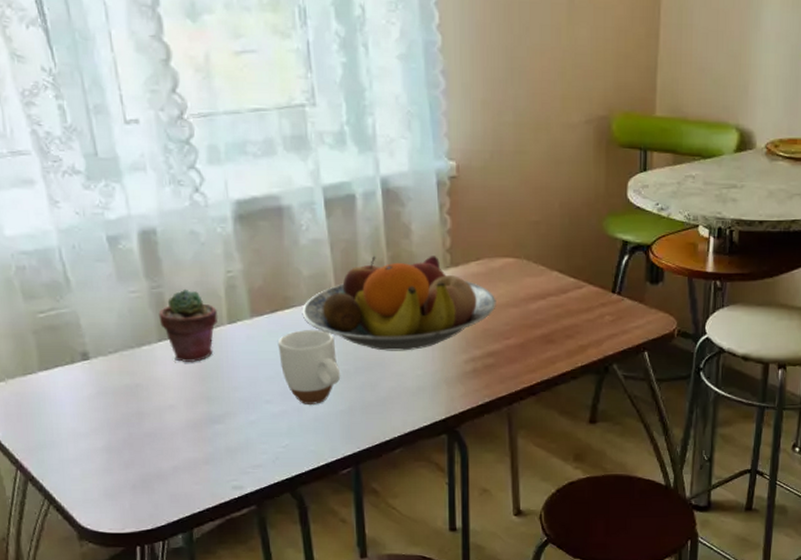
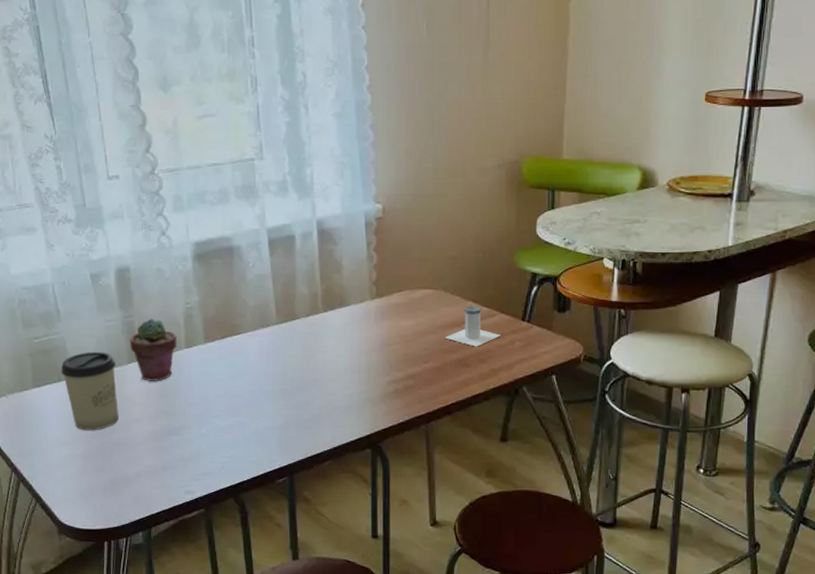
cup: none [74,328,149,420] -> present [61,351,119,431]
mug: present [277,330,341,404] -> none [226,354,279,420]
fruit bowl: present [302,256,496,351] -> none [247,288,416,373]
salt shaker: none [527,277,589,321] -> present [444,306,500,347]

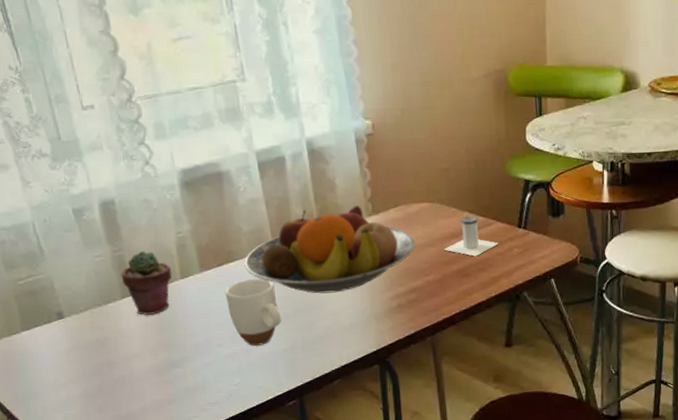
cup: present [61,351,119,431] -> none [50,288,117,370]
mug: none [226,354,279,420] -> present [225,279,282,346]
fruit bowl: none [247,288,416,373] -> present [244,206,415,294]

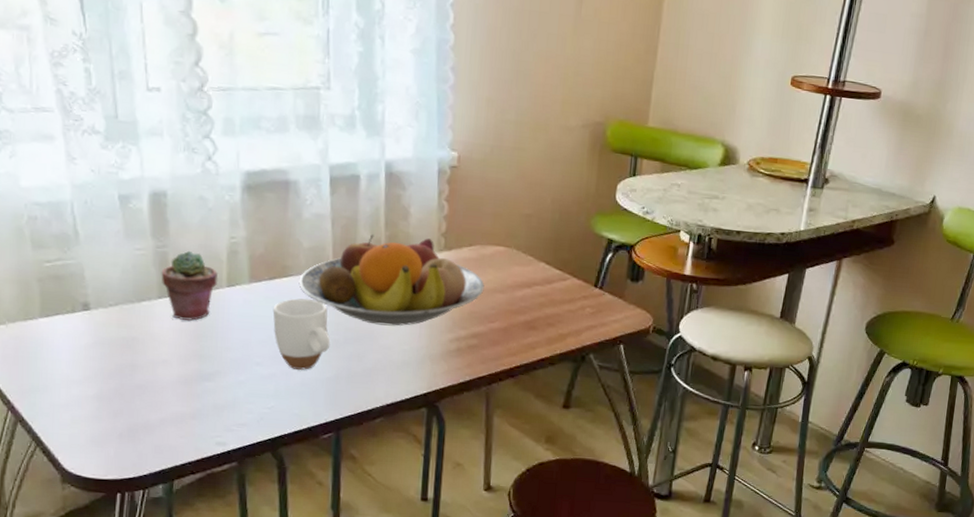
salt shaker: present [443,216,498,257] -> none [513,267,571,310]

